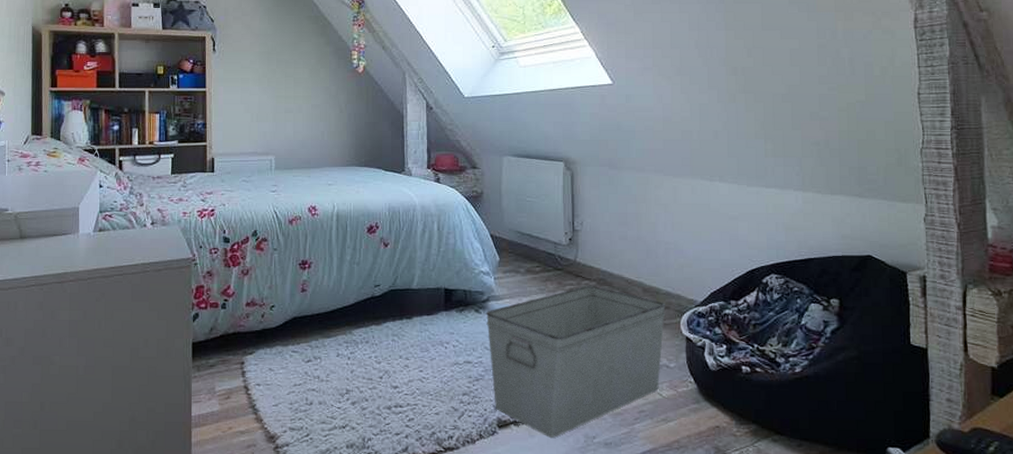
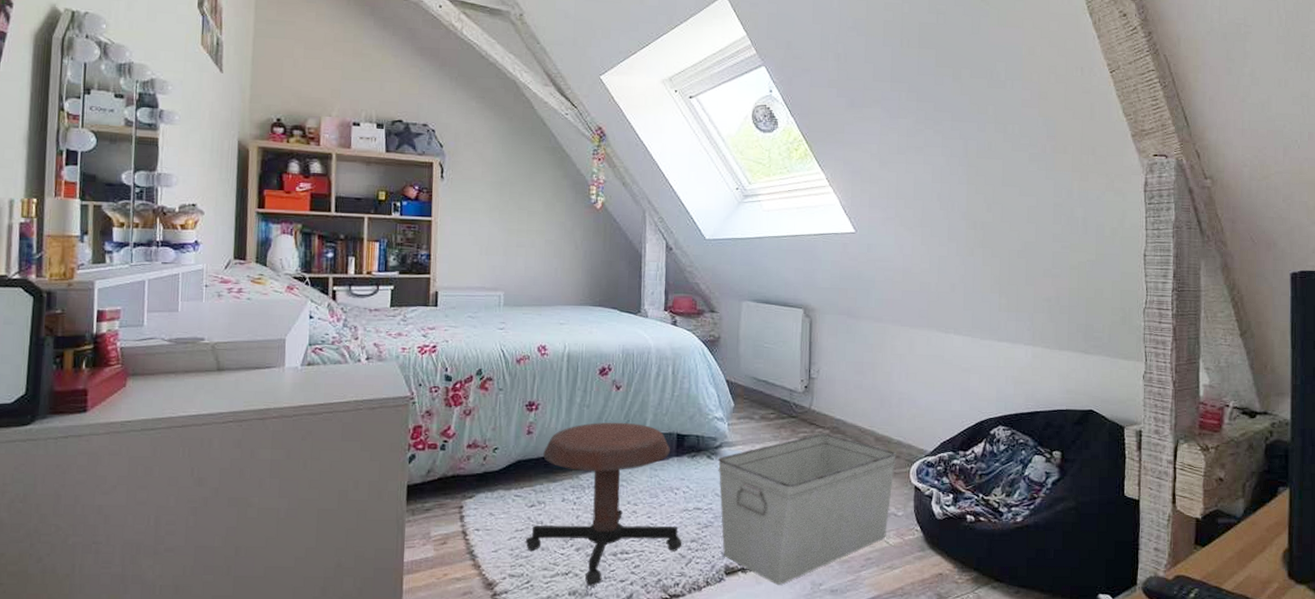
stool: none [303,278,454,440] -> present [525,422,683,587]

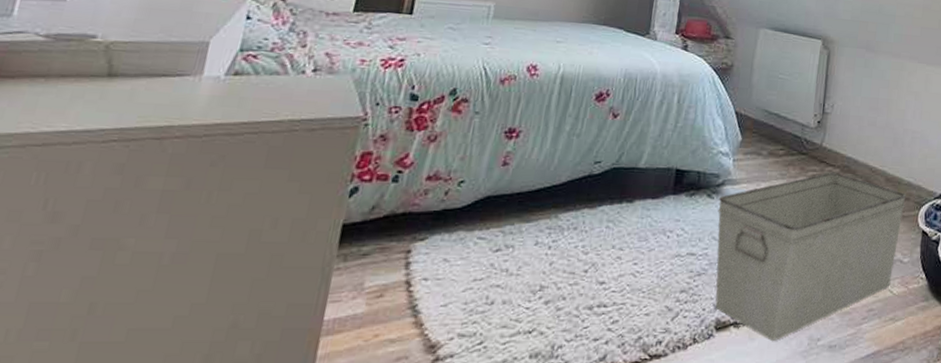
stool: present [525,422,683,587] -> none [483,154,671,348]

